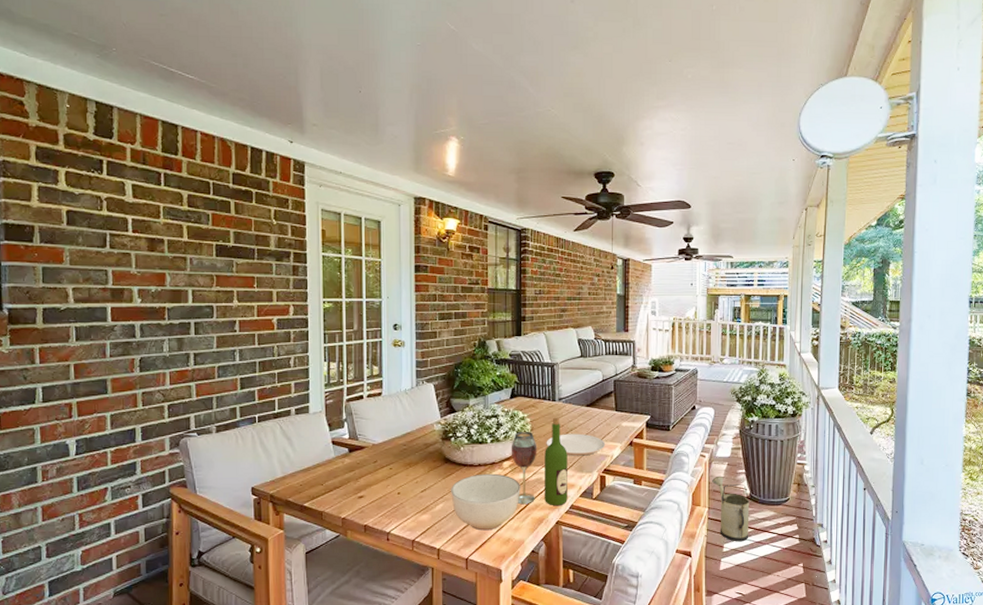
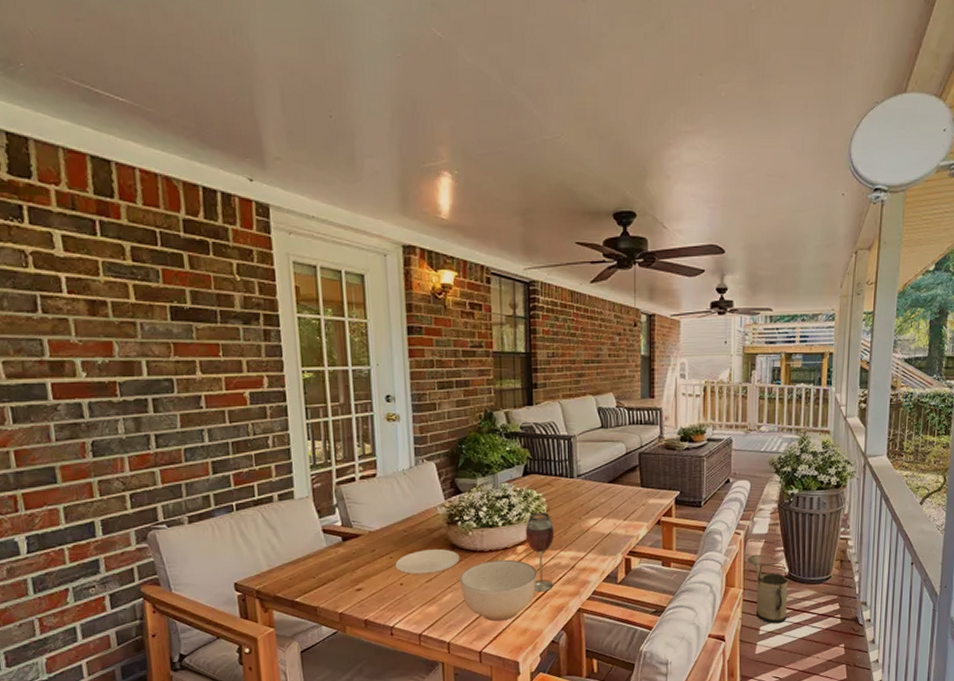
plate: none [394,461,452,486] -> present [395,548,460,575]
wine bottle: present [545,417,568,505] -> none [563,495,589,592]
plate: present [546,433,606,456] -> none [564,513,631,538]

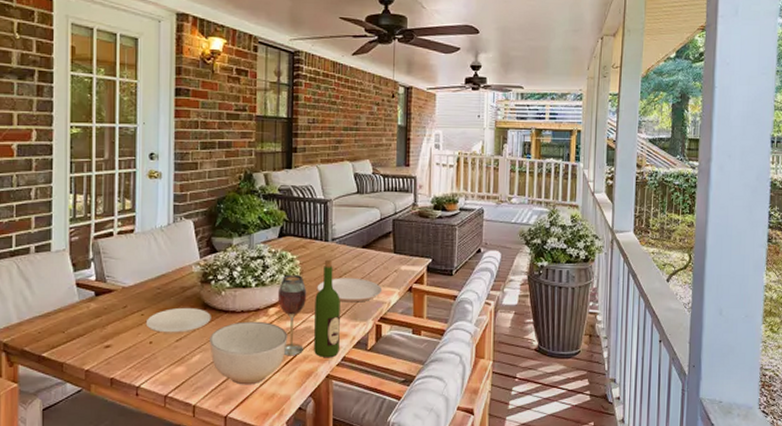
wine bottle: none [563,495,589,592] -> present [314,259,340,357]
plate: none [564,513,631,538] -> present [317,278,383,303]
watering can: present [748,554,788,624] -> none [498,325,538,399]

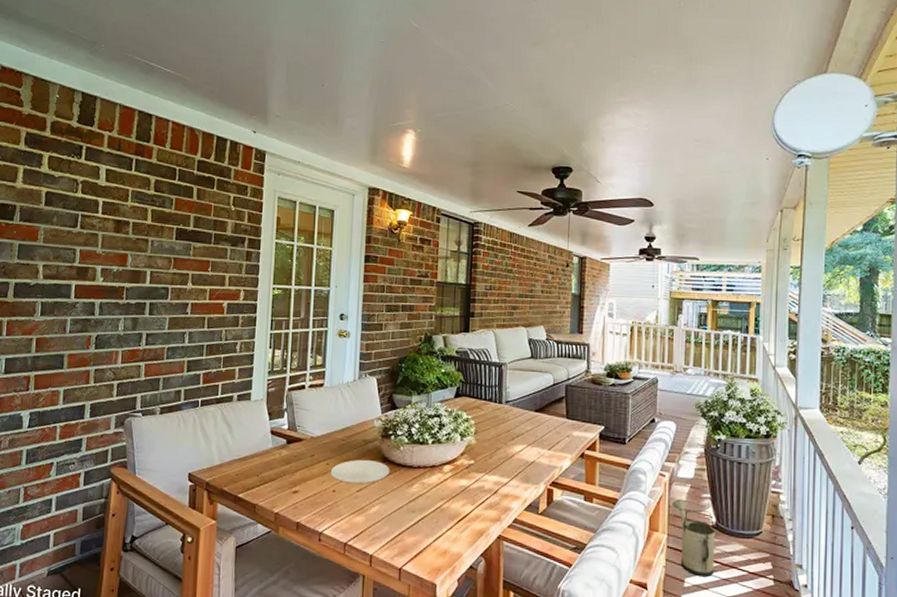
bowl: present [210,321,288,385] -> none [387,476,461,540]
wineglass: present [277,274,307,355] -> none [452,433,481,513]
wine bottle: present [314,259,340,357] -> none [486,421,513,518]
plate: present [317,278,383,303] -> none [490,439,555,466]
watering can: none [498,325,538,399] -> present [673,499,716,578]

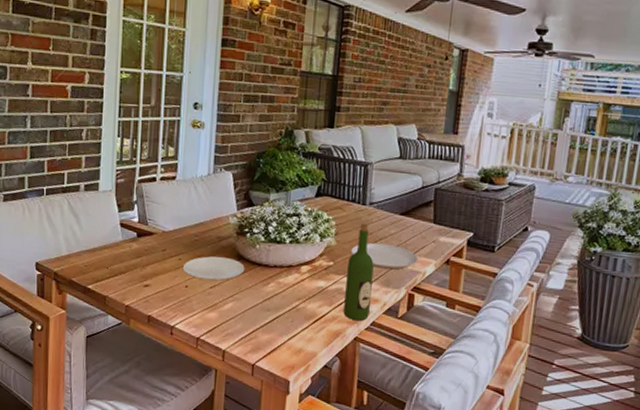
wine bottle: none [486,421,513,518] -> present [343,223,374,321]
plate: none [490,439,555,466] -> present [350,242,419,270]
watering can: present [673,499,716,578] -> none [538,309,581,387]

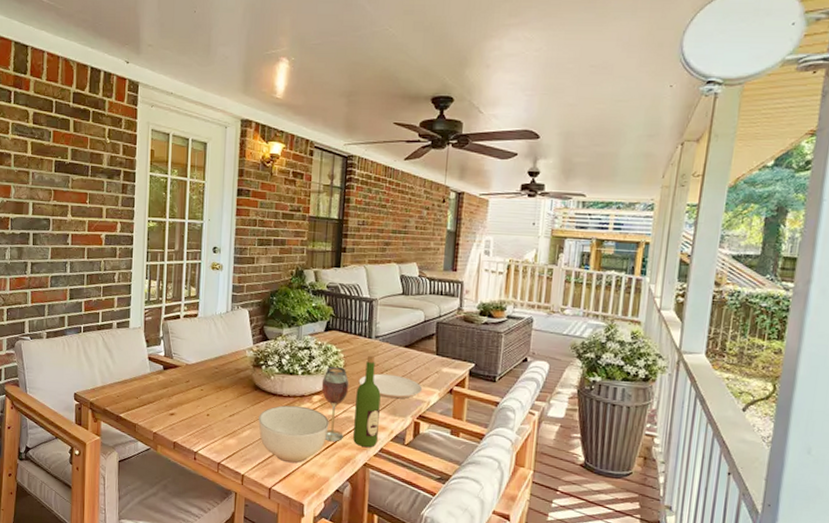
plate: present [182,256,245,281] -> none [204,387,261,410]
bowl: none [242,276,318,338] -> present [258,405,329,463]
wineglass: none [310,234,341,314] -> present [321,366,350,441]

